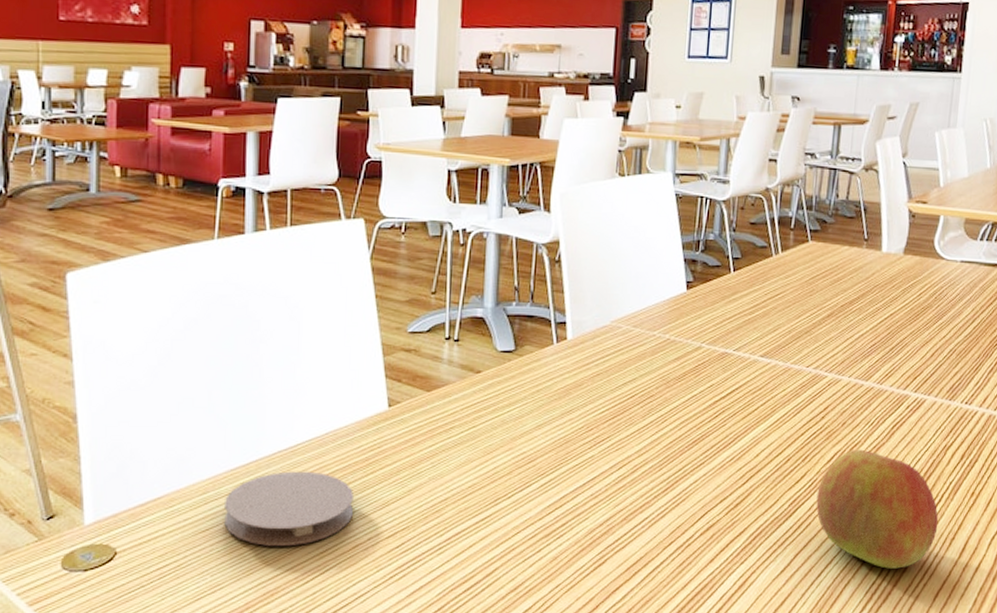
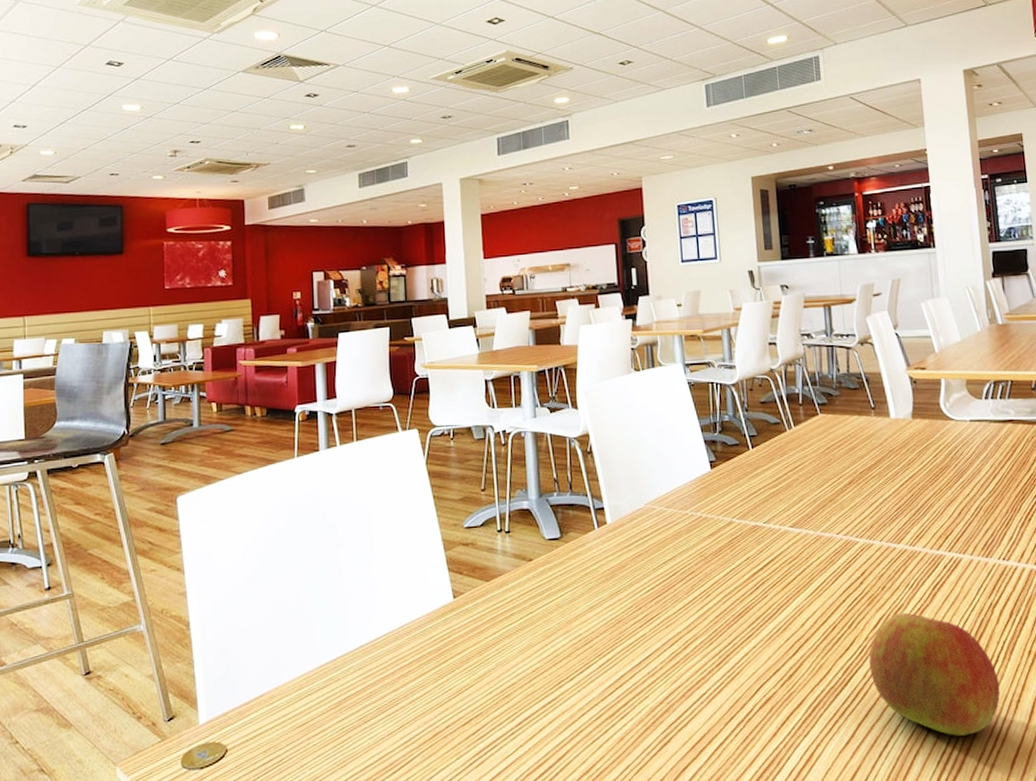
coaster: present [224,471,354,546] -> none [317,663,432,738]

